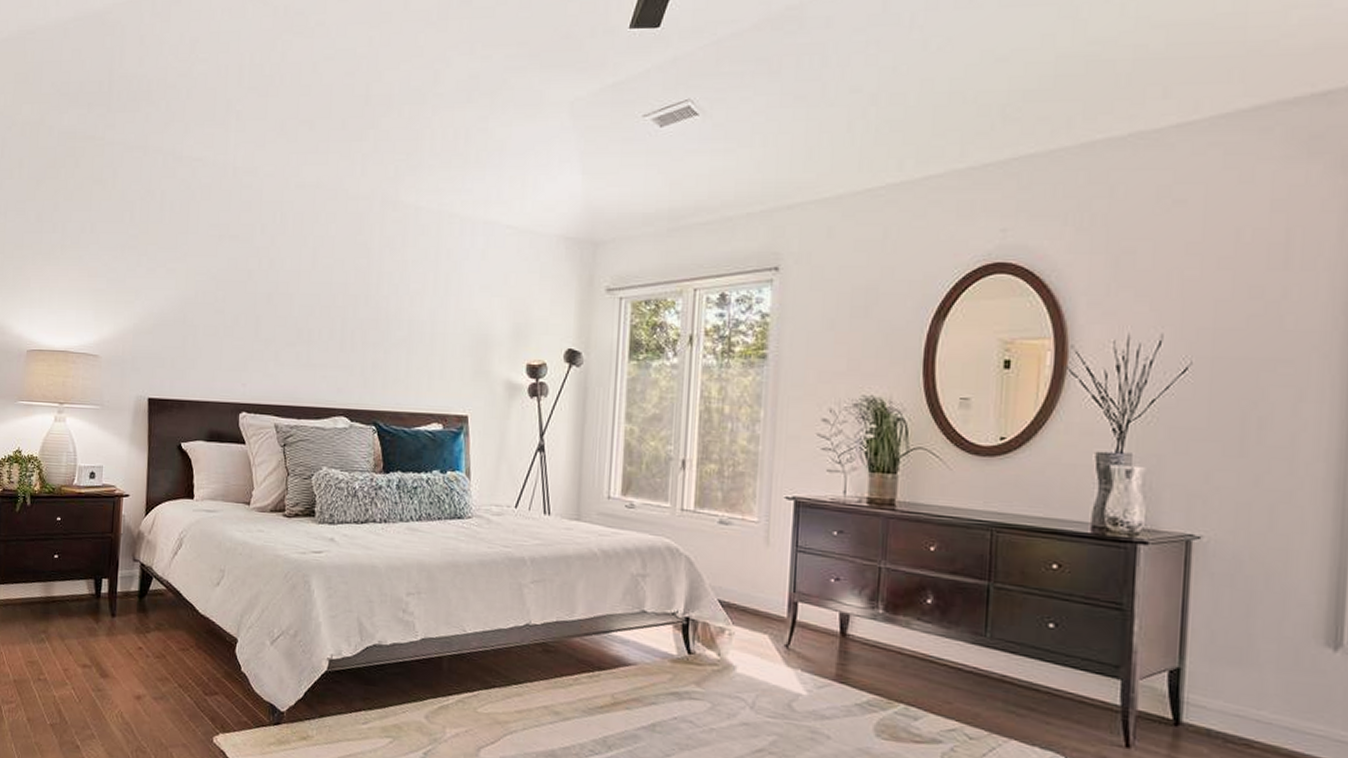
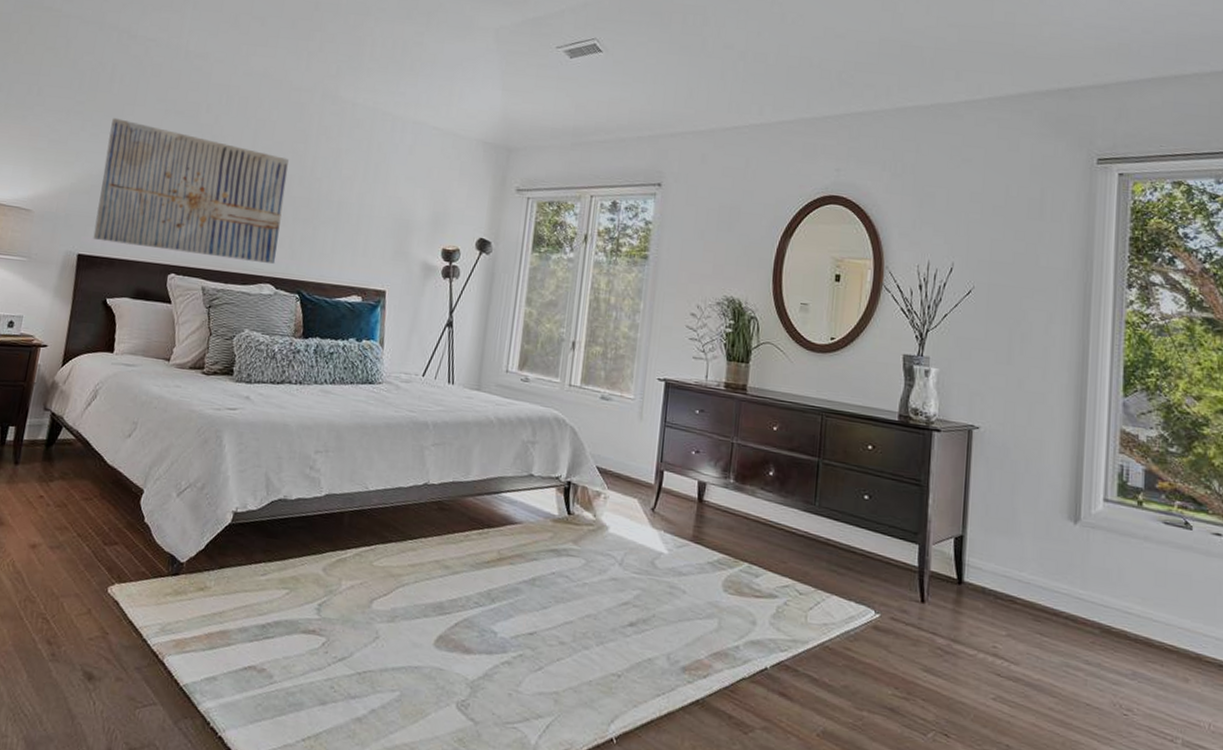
wall art: none [161,250,352,394] -> present [93,118,289,264]

